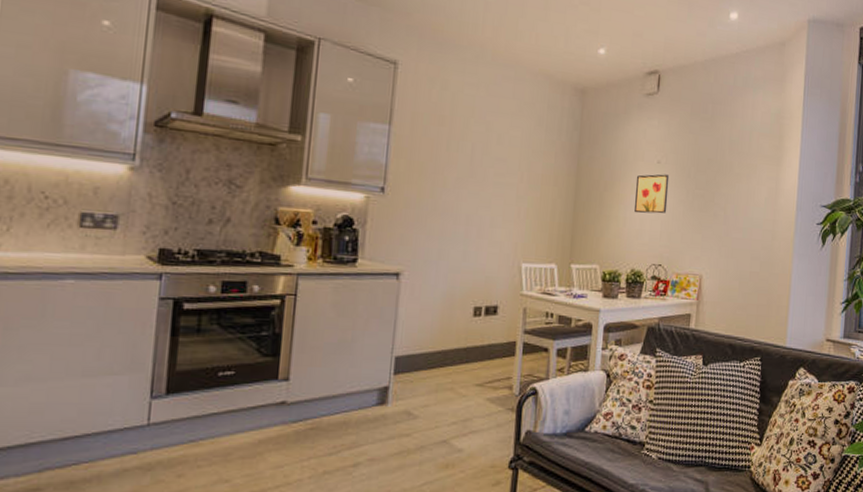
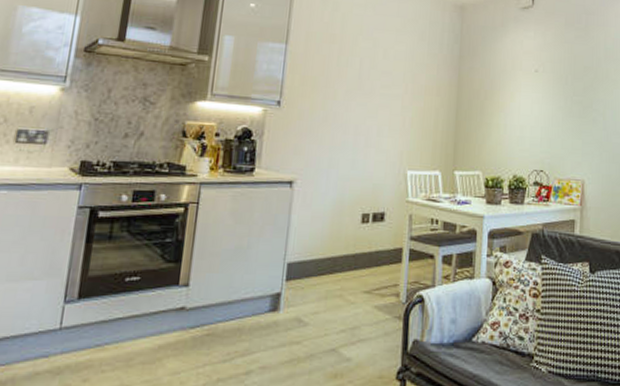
wall art: present [634,174,670,214] -> none [514,82,547,121]

